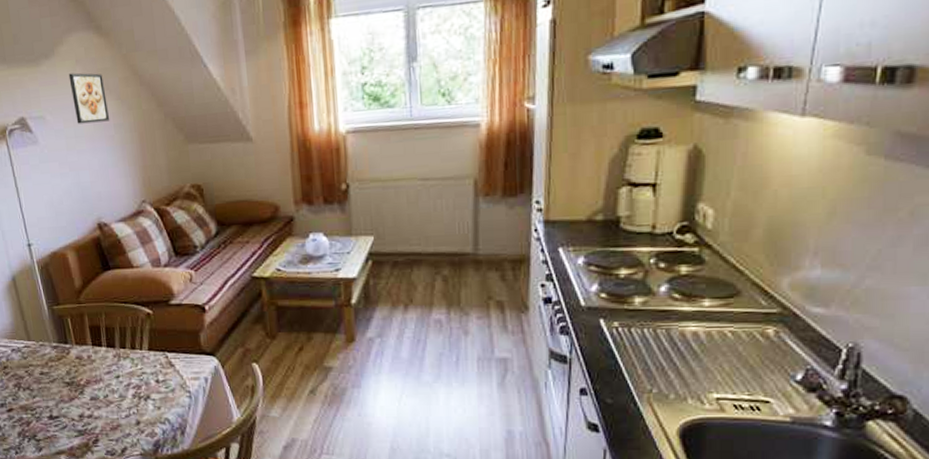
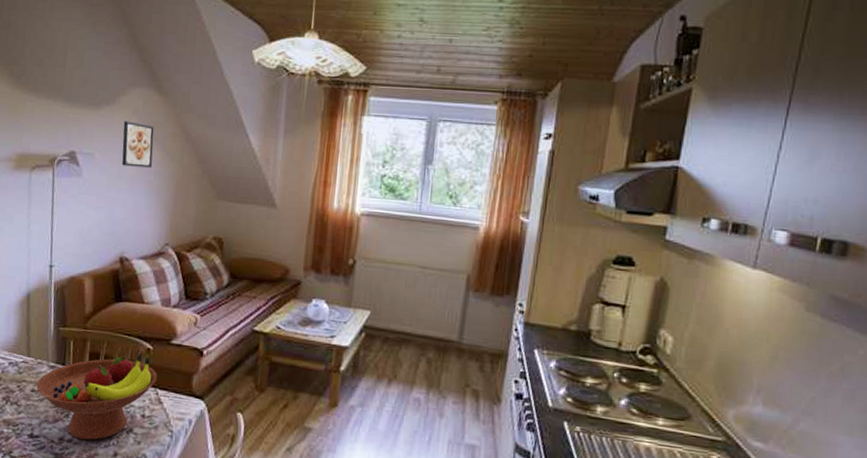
fruit bowl: none [44,320,163,413] -> present [36,354,157,440]

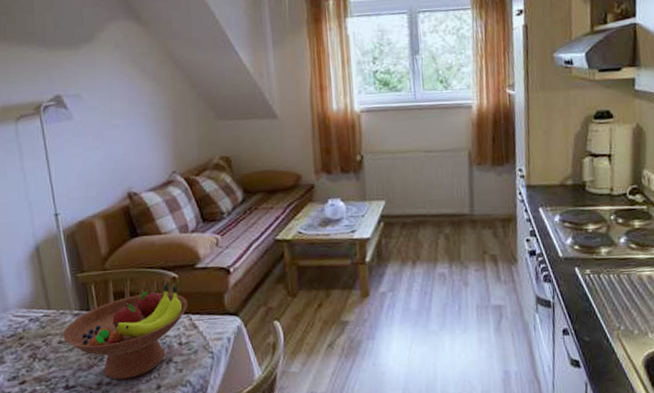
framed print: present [121,121,154,168] -> none [107,56,145,102]

